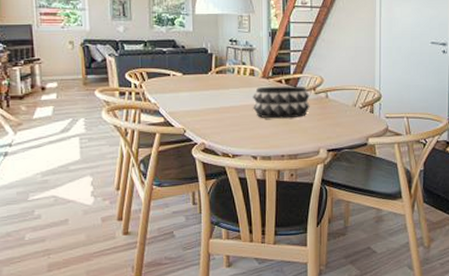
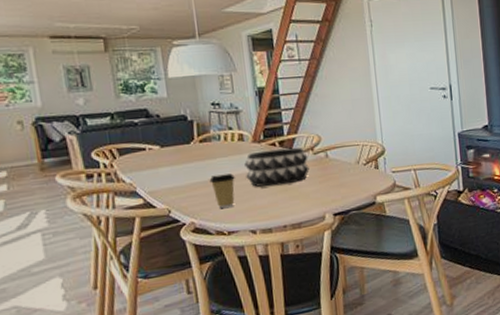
coffee cup: none [221,104,243,134] -> present [209,173,235,209]

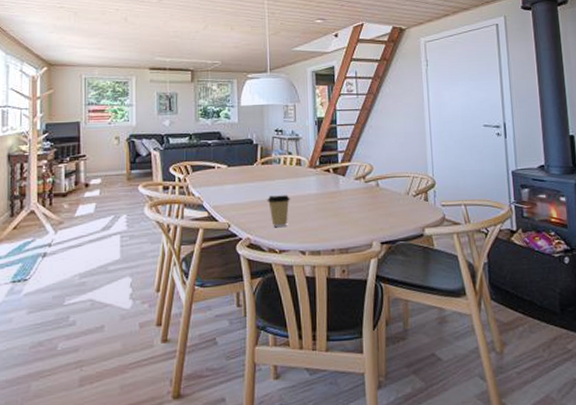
decorative bowl: present [244,147,310,187] -> none [300,174,360,210]

